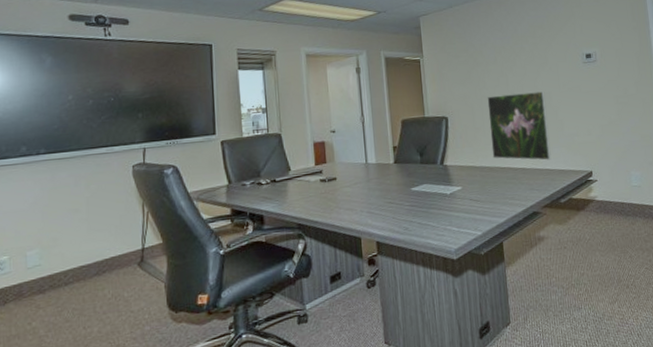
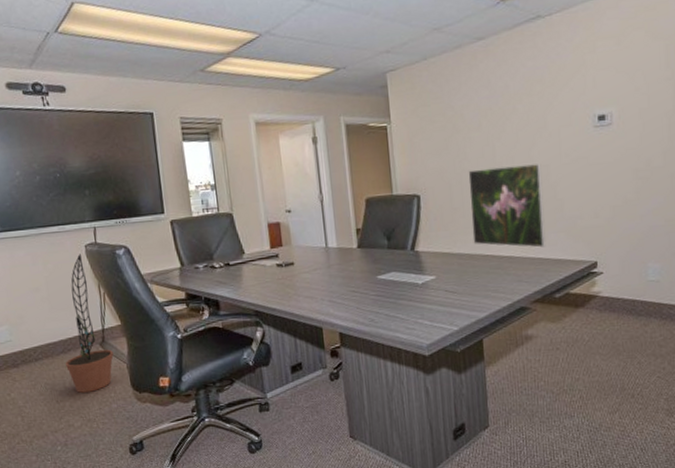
decorative plant: none [98,174,151,317] -> present [65,254,114,393]

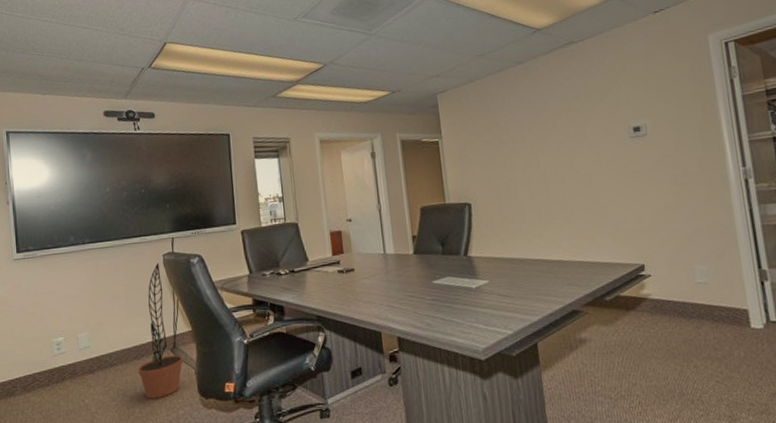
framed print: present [468,163,546,248] -> none [515,172,593,252]

